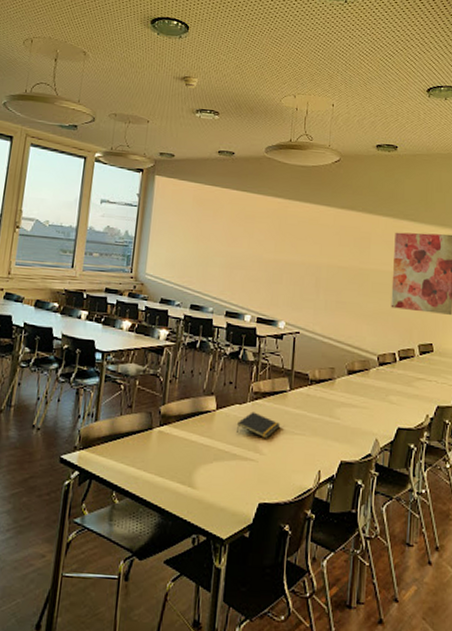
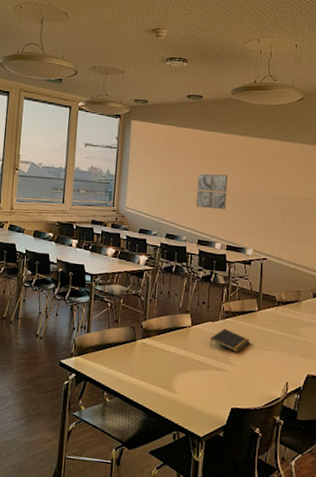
wall art: none [225,237,260,278] -> present [196,173,228,210]

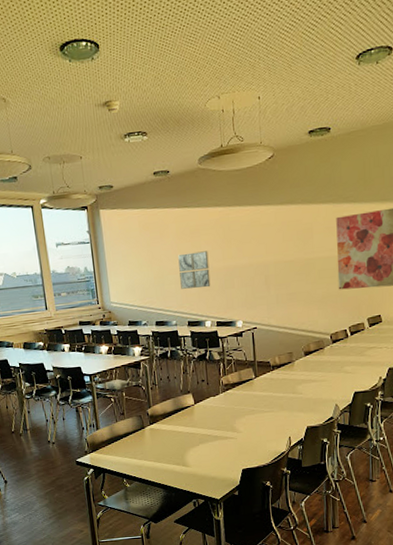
notepad: present [210,328,249,353] -> none [214,400,251,420]

